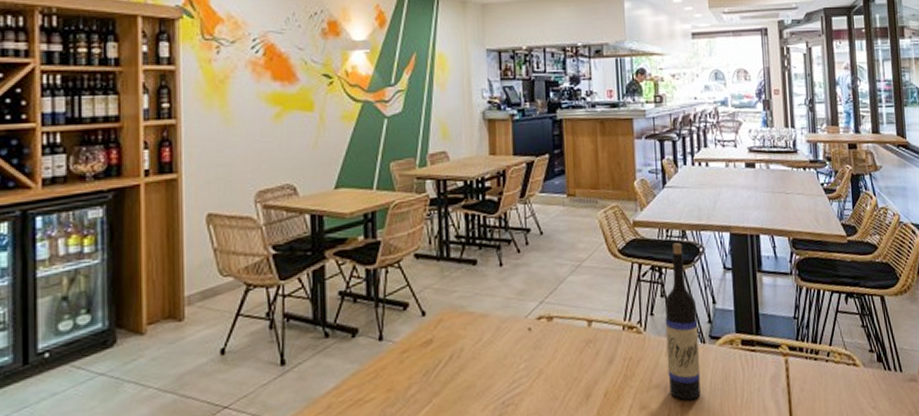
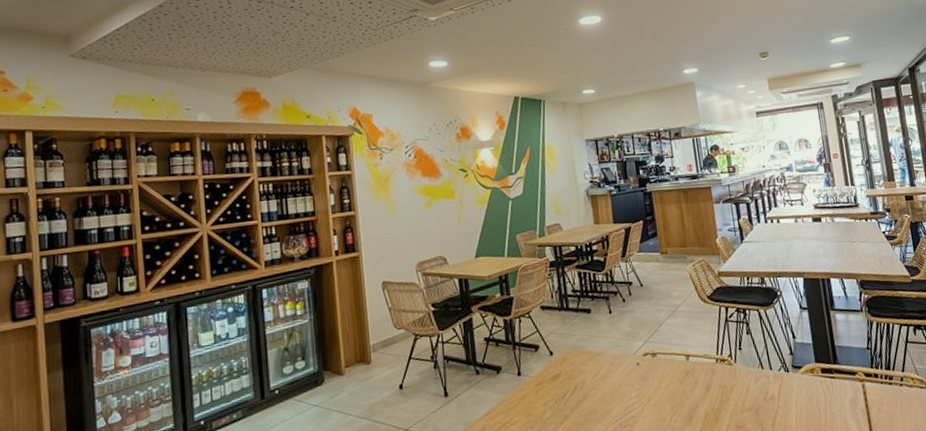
wine bottle: present [664,242,701,401] -> none [750,288,788,421]

